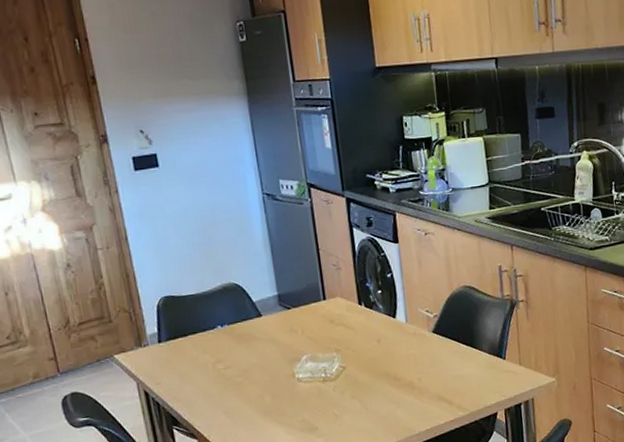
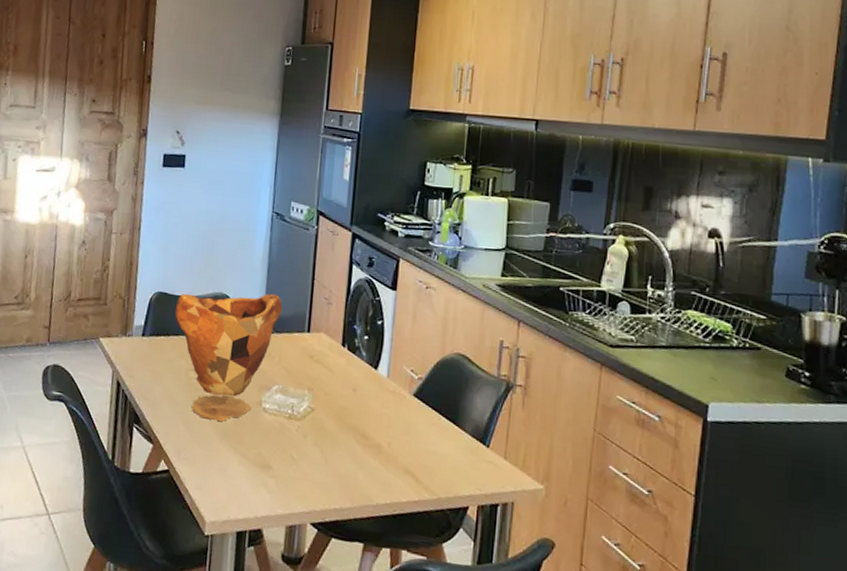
vase: none [186,272,295,403] -> present [174,293,283,422]

